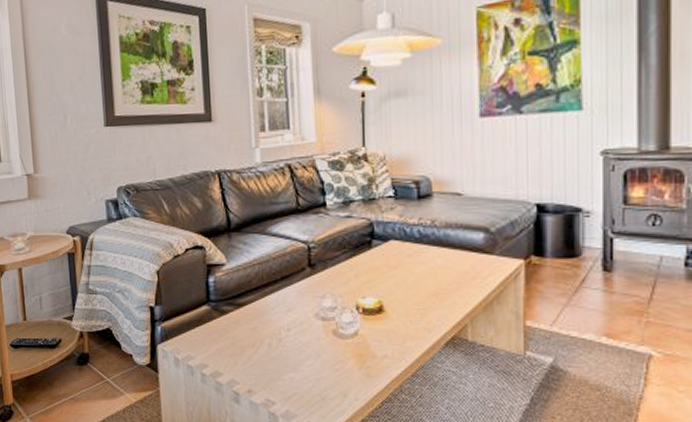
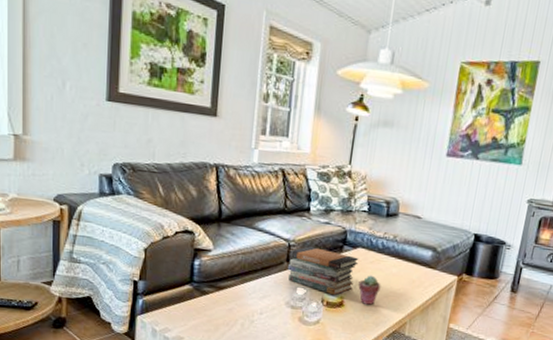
book stack: none [309,246,394,300] -> present [287,246,359,296]
potted succulent: none [397,271,426,307] -> present [358,275,381,305]

